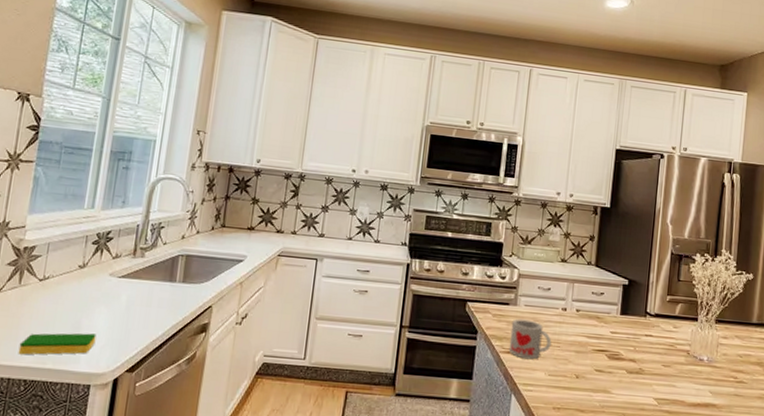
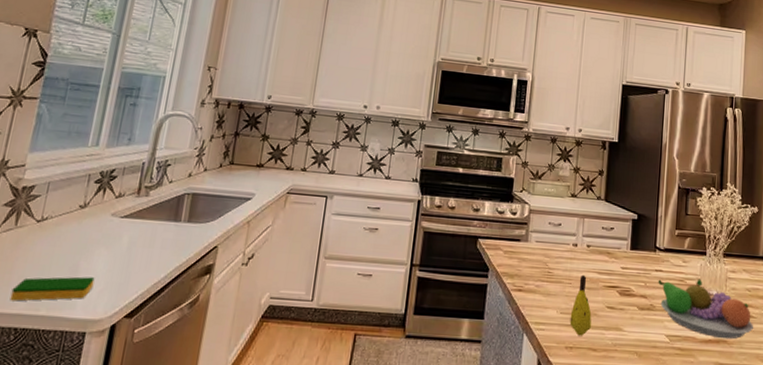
mug: present [509,319,552,360] -> none [520,255,563,298]
banana: none [557,338,580,398] -> present [569,274,592,336]
fruit bowl: none [648,344,744,404] -> present [658,279,754,339]

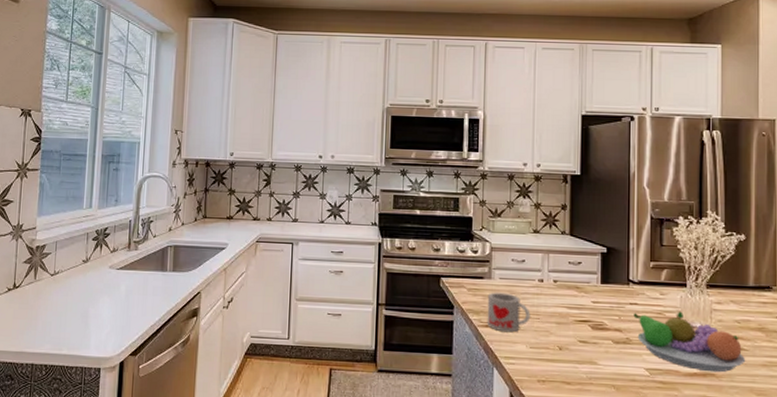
dish sponge: present [10,276,95,301] -> none [38,321,102,343]
mug: none [520,255,563,298] -> present [487,292,531,333]
banana: present [569,274,592,336] -> none [540,310,564,370]

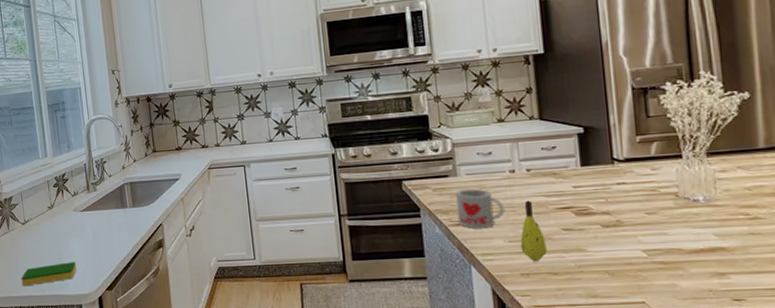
dish sponge: none [38,321,102,343] -> present [21,262,77,287]
banana: none [540,310,564,370] -> present [520,200,548,262]
fruit bowl: present [633,311,746,373] -> none [622,185,763,247]

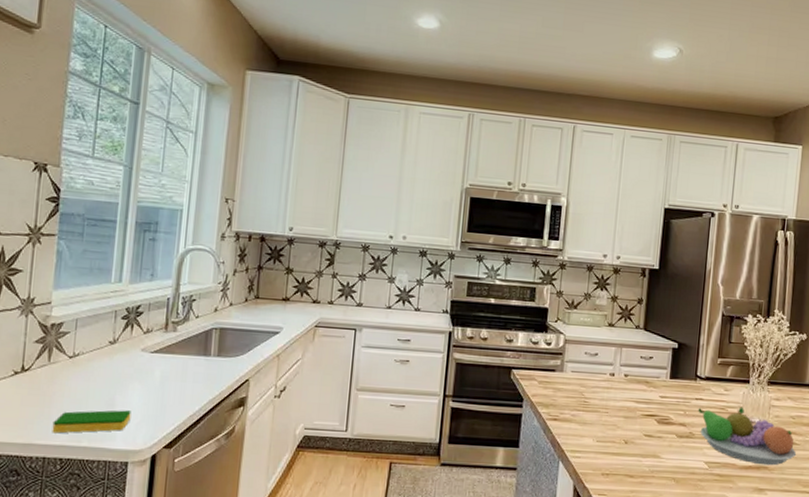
mug: present [455,188,505,229] -> none [555,385,600,426]
banana: present [520,200,548,262] -> none [606,404,629,463]
fruit bowl: none [622,185,763,247] -> present [698,407,797,466]

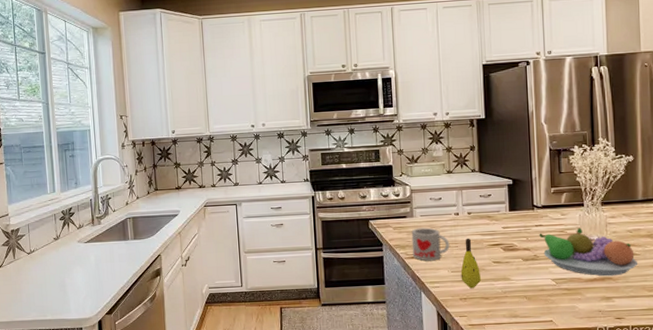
dish sponge: present [52,410,132,434] -> none [24,289,79,312]
mug: none [555,385,600,426] -> present [411,227,450,261]
banana: none [606,404,629,463] -> present [460,238,482,289]

